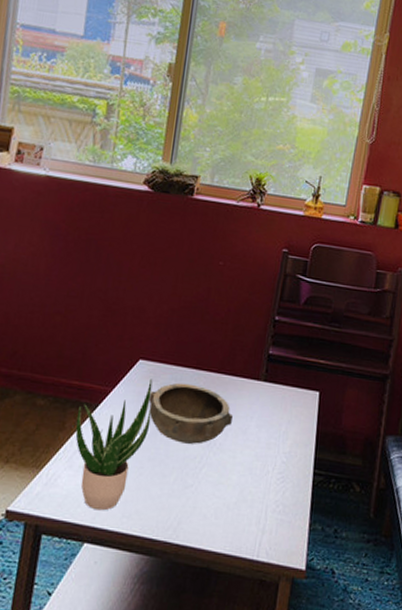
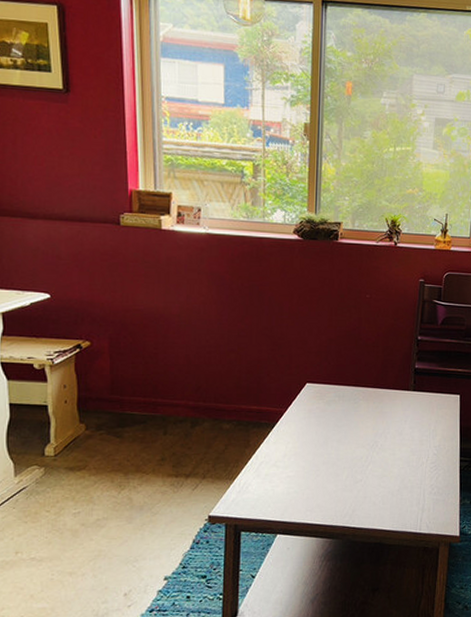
potted plant: present [75,379,153,511] -> none [258,398,322,508]
bowl: present [149,382,232,444] -> none [318,399,389,447]

